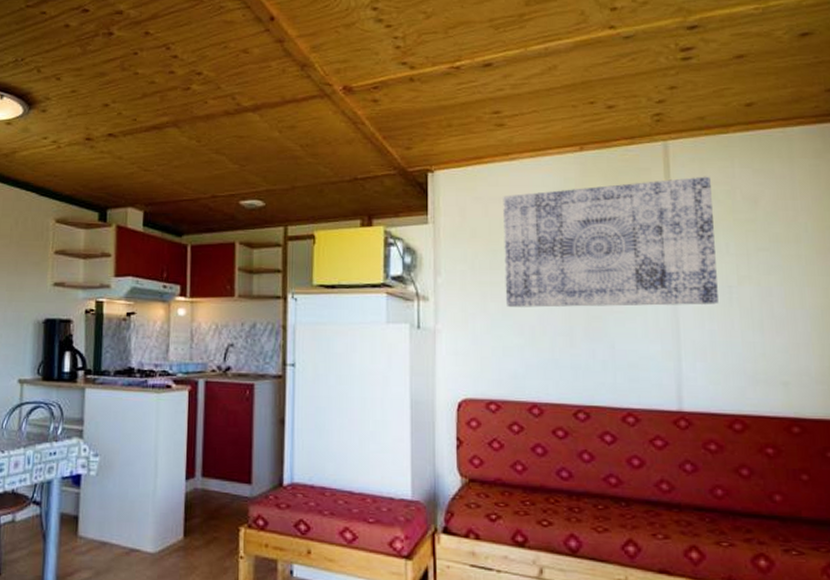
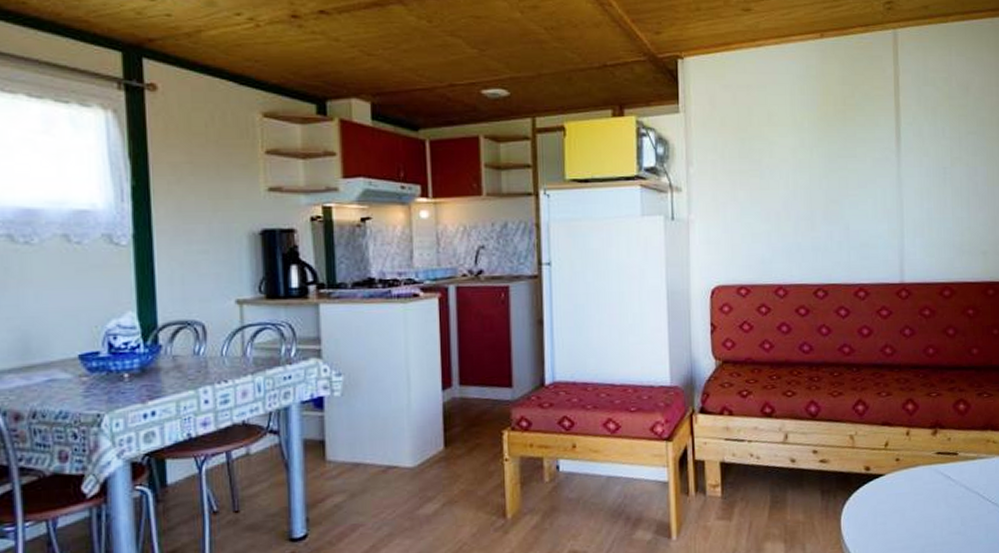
wall art: present [503,176,719,308] -> none [750,64,935,194]

